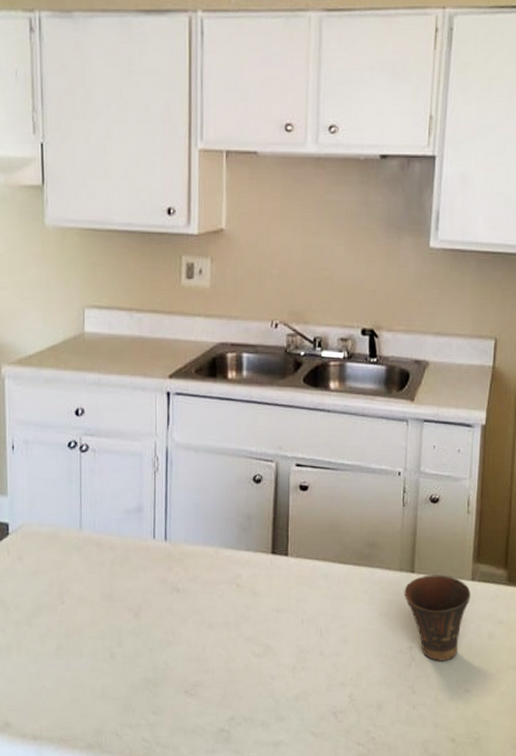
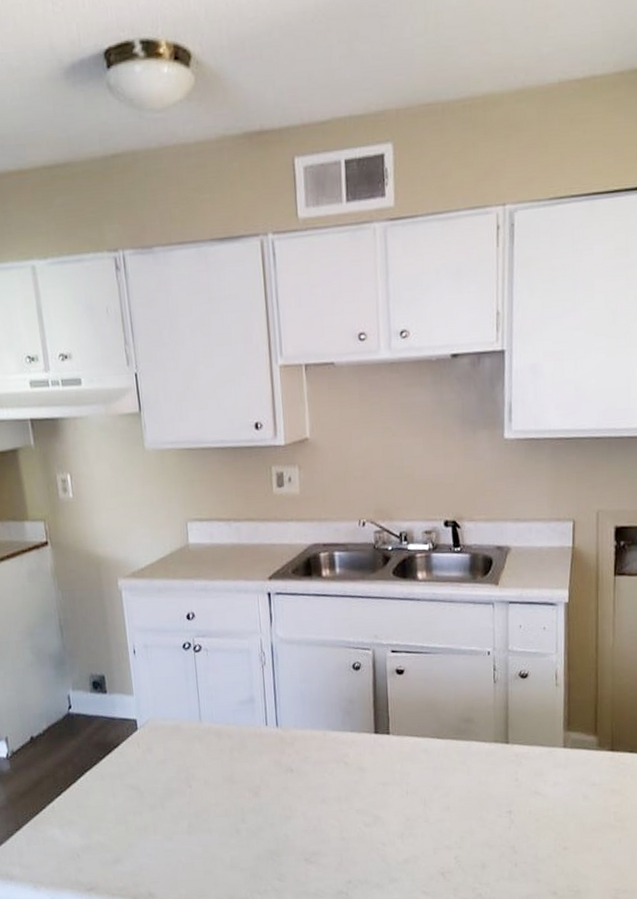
cup: present [404,574,471,661] -> none [500,744,564,823]

